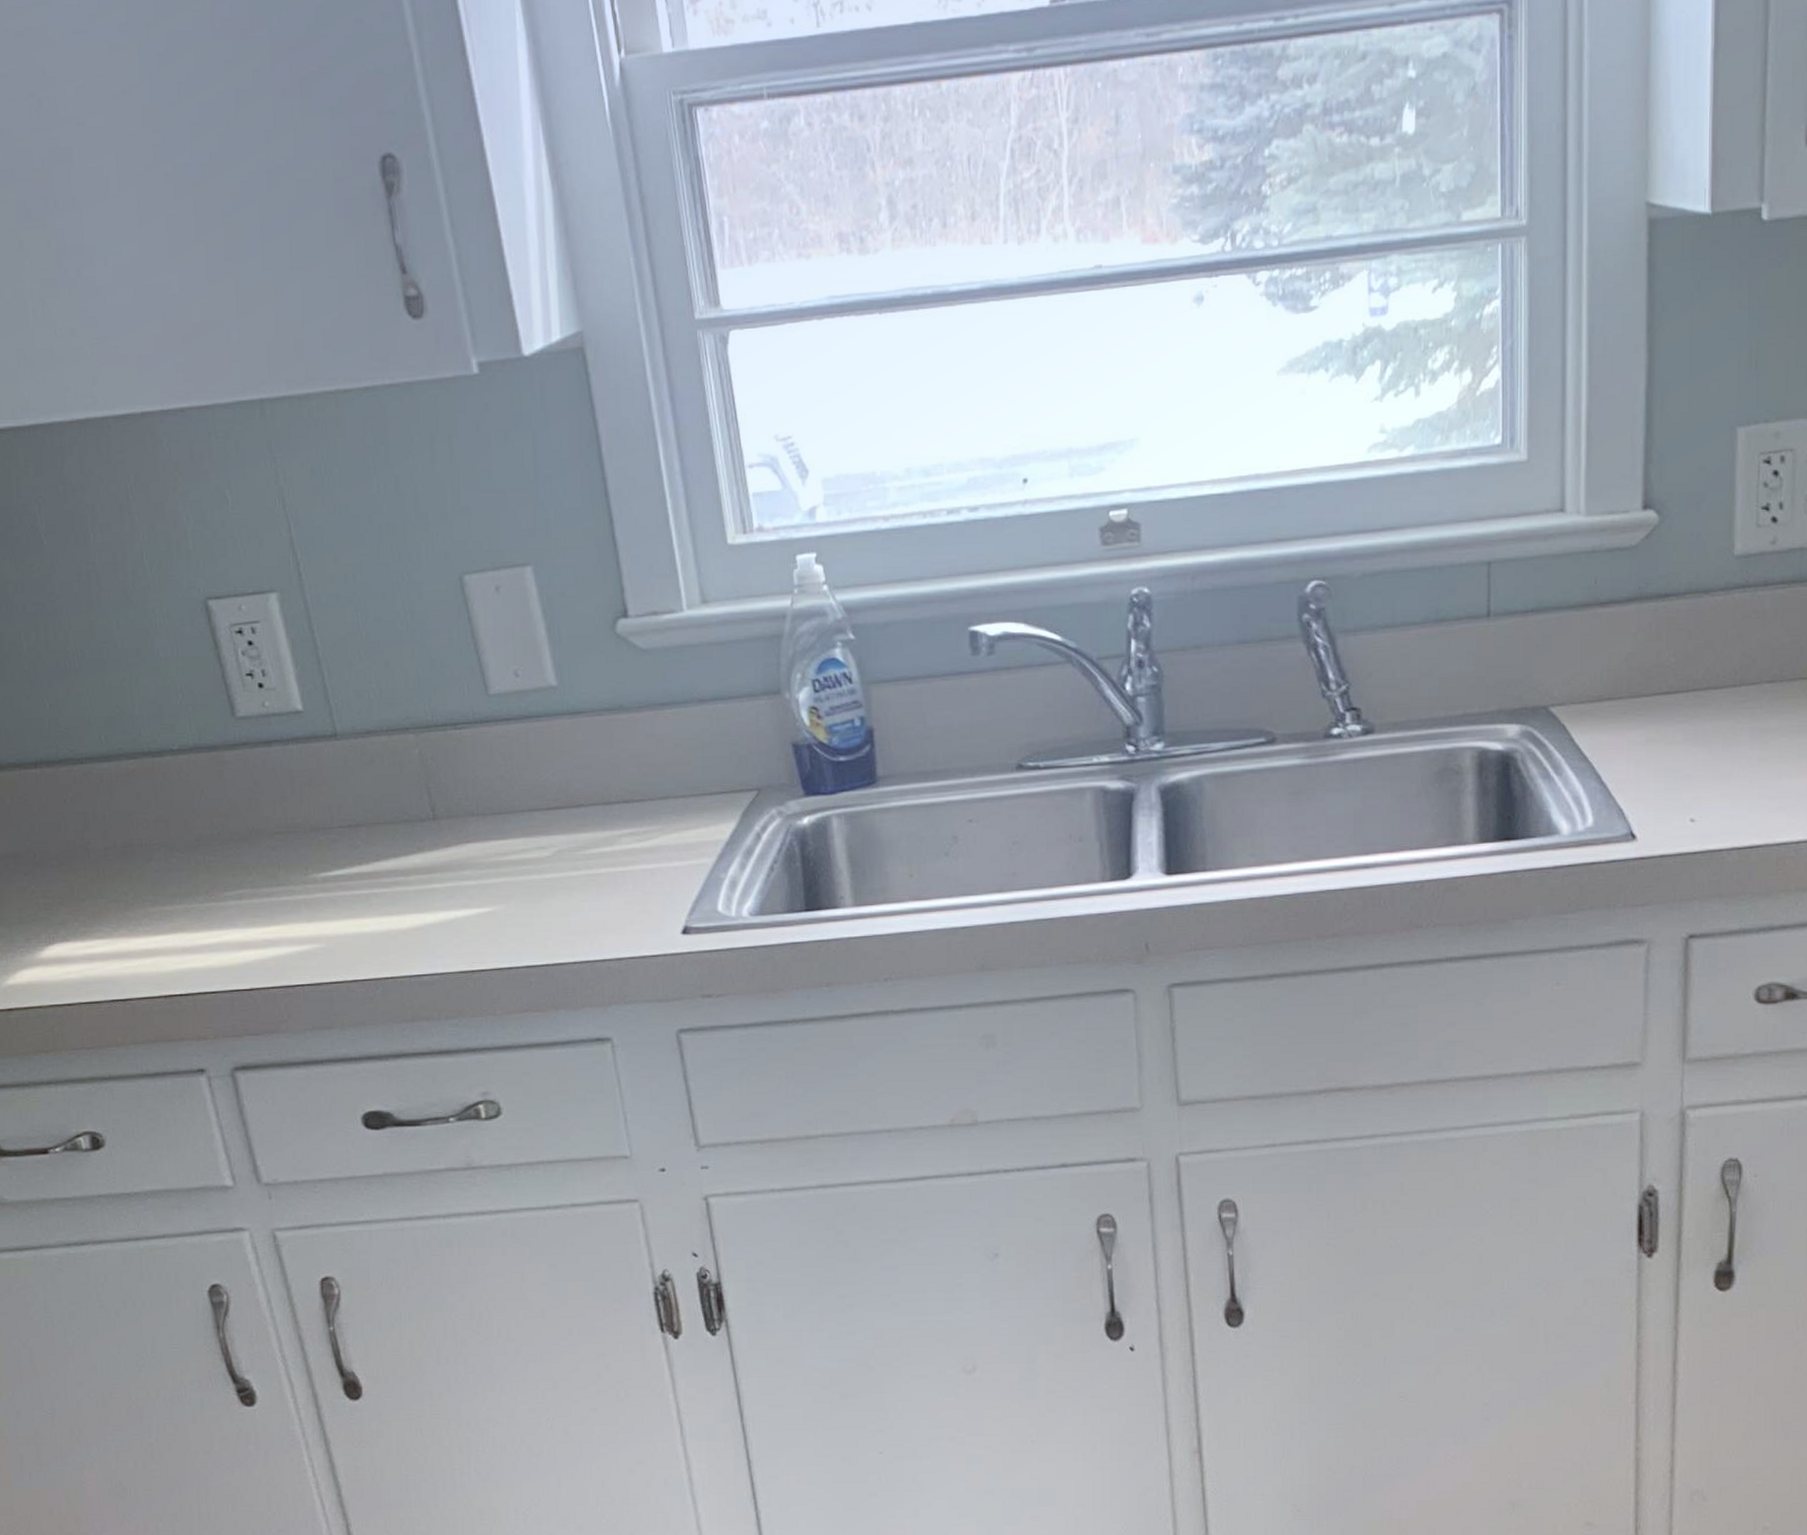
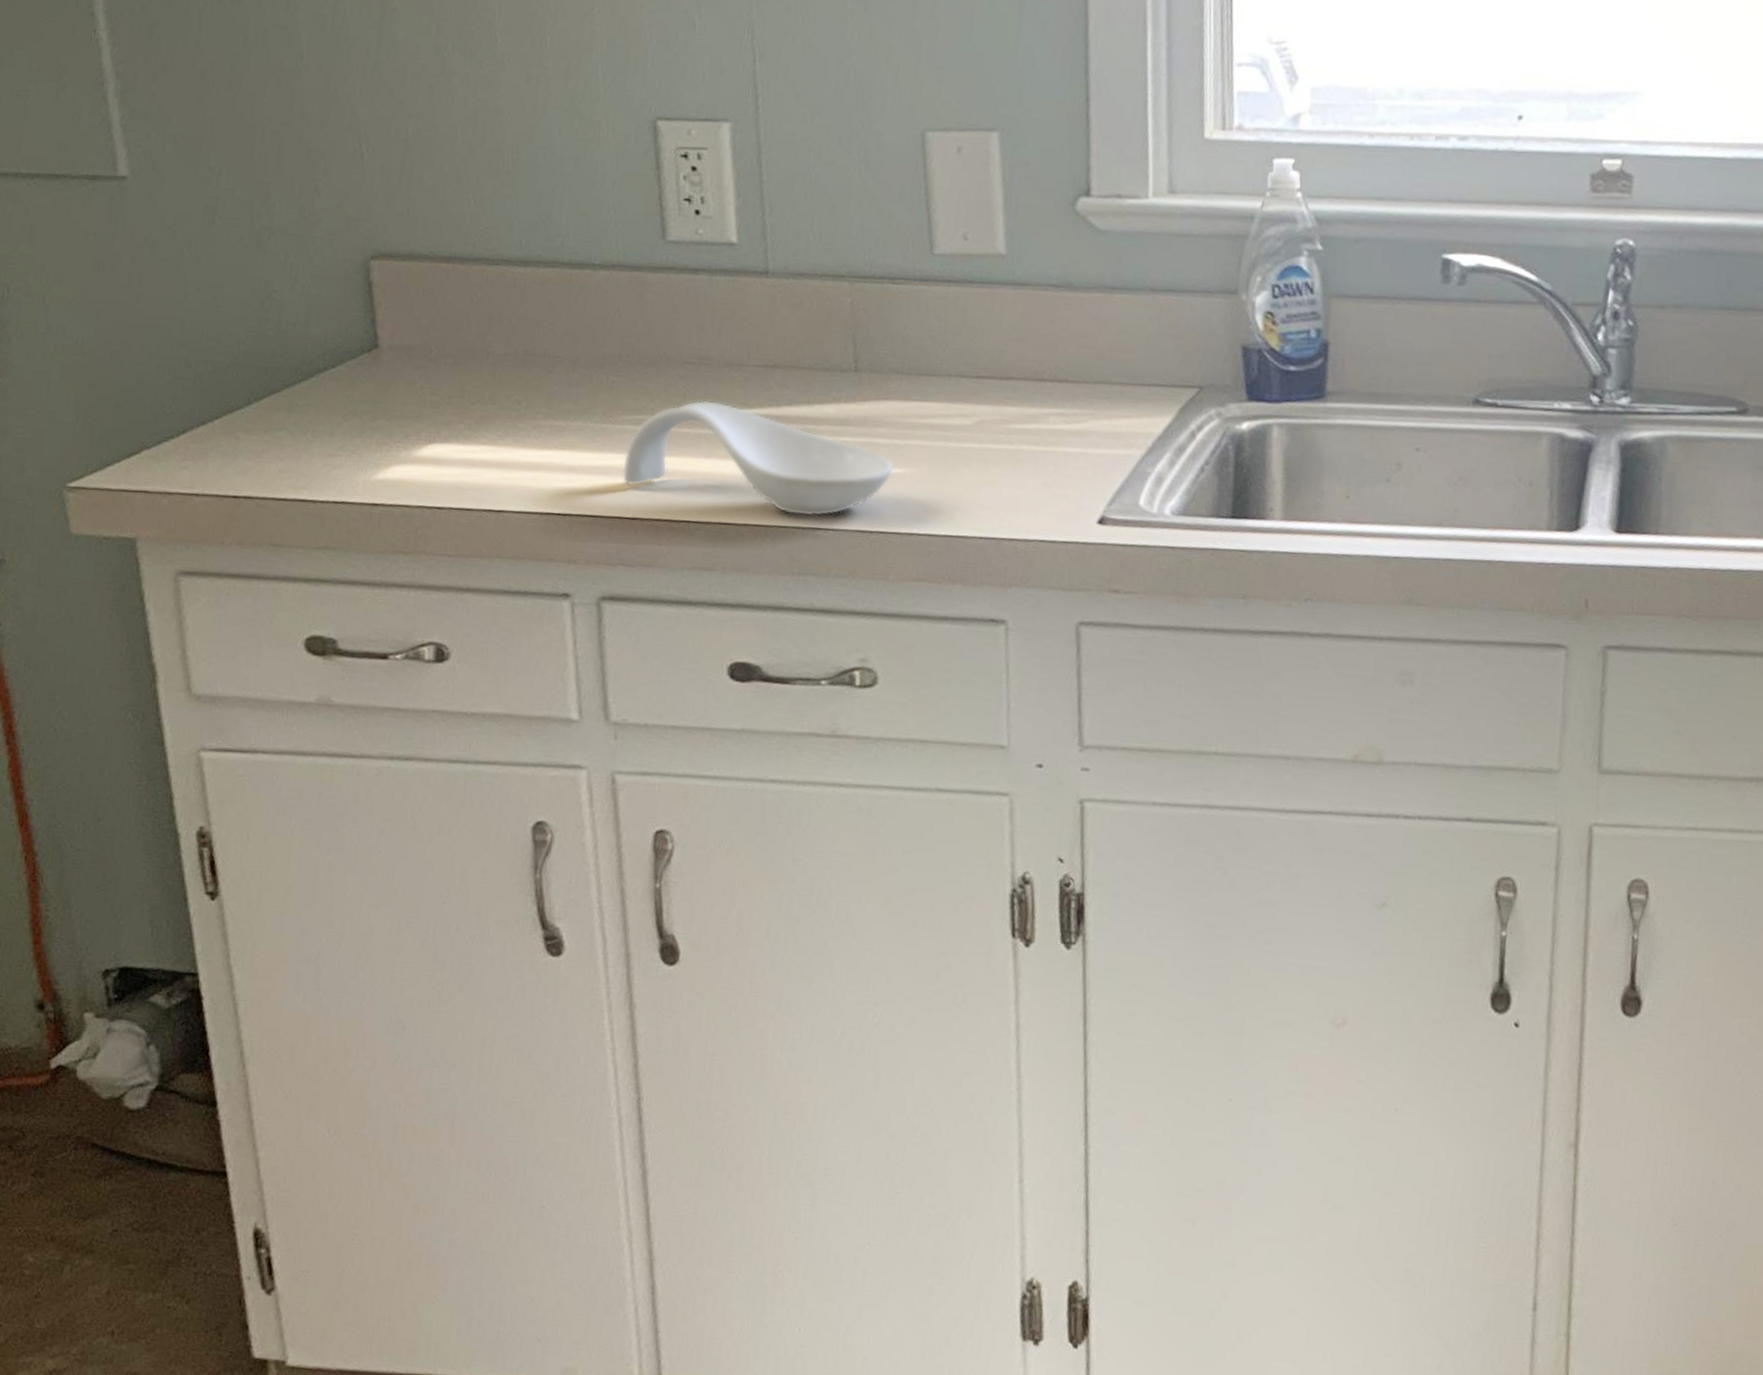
spoon rest: none [232,867,485,966] -> present [622,400,895,517]

